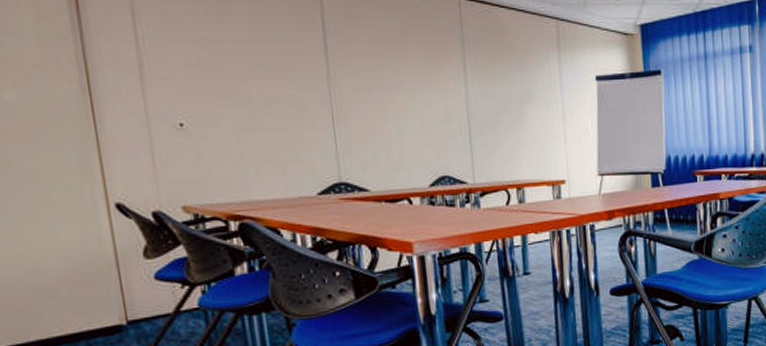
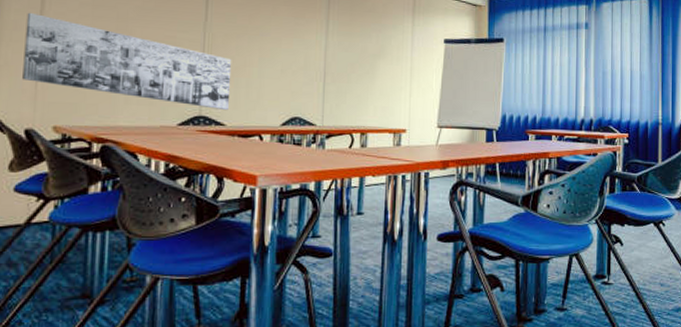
wall art: none [125,79,370,175] -> present [22,12,232,111]

